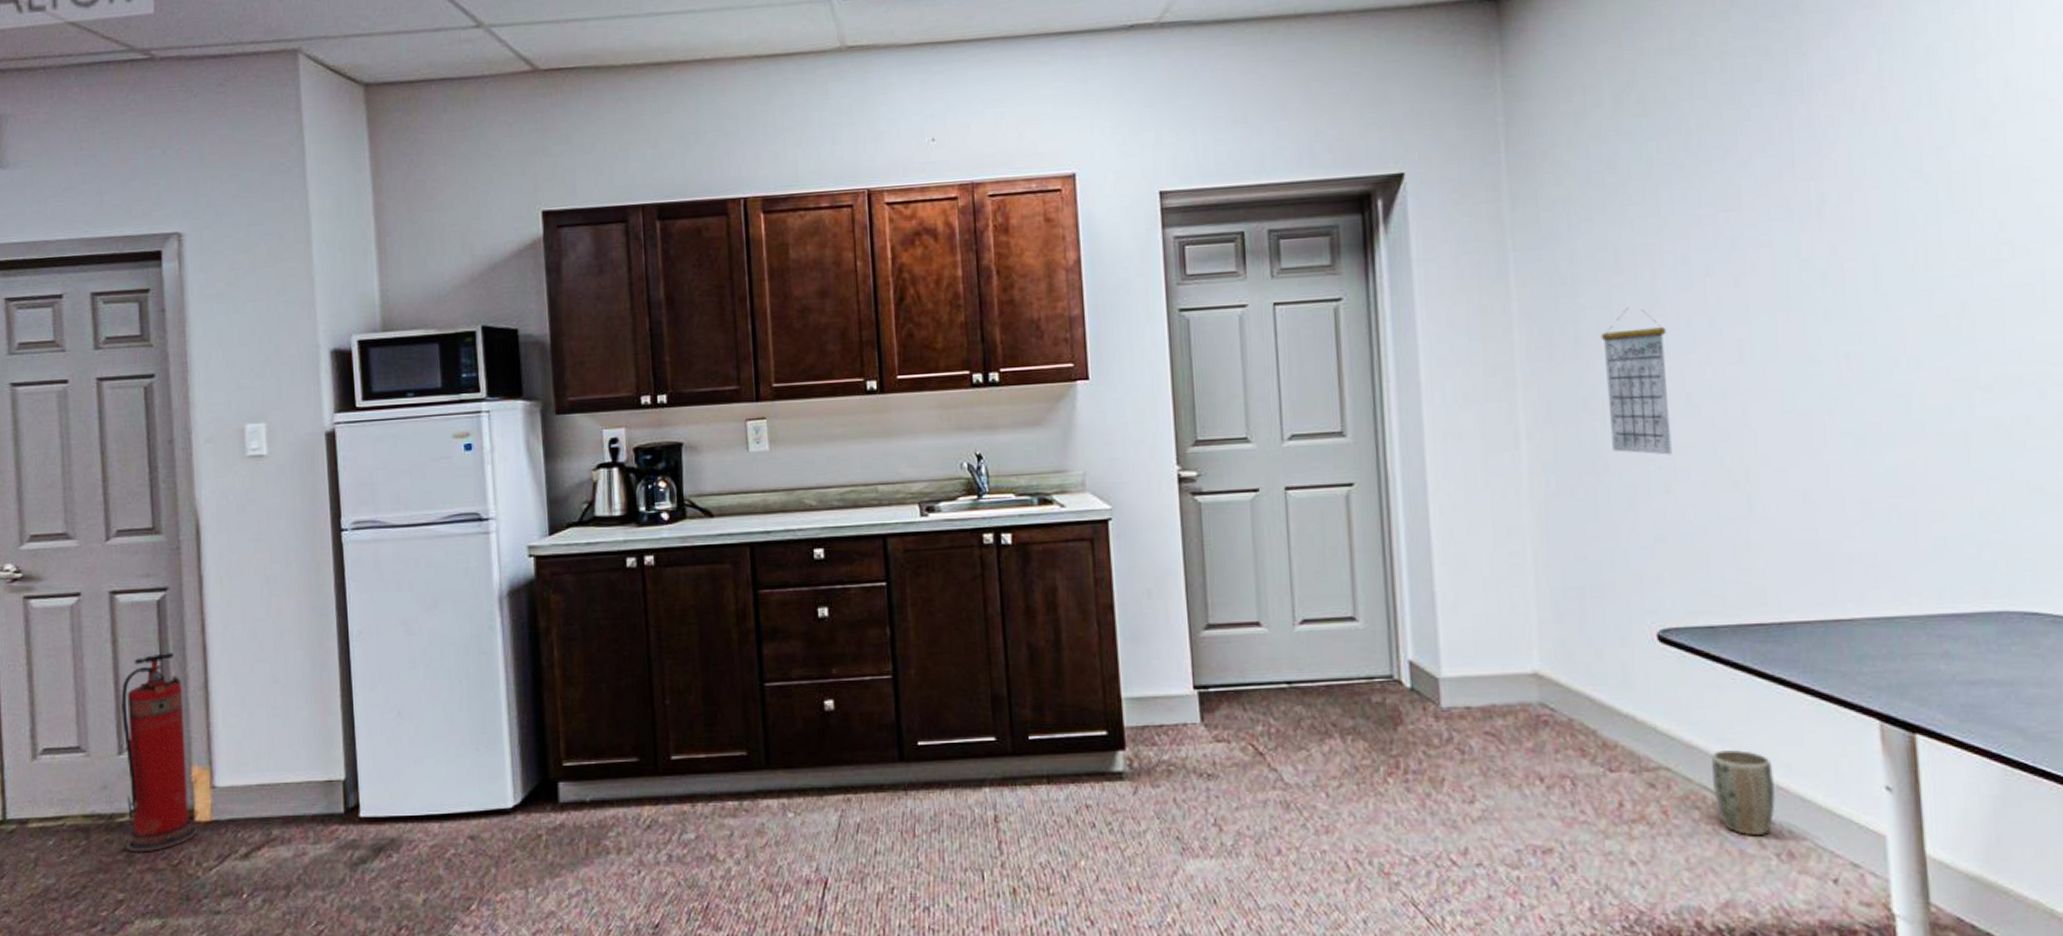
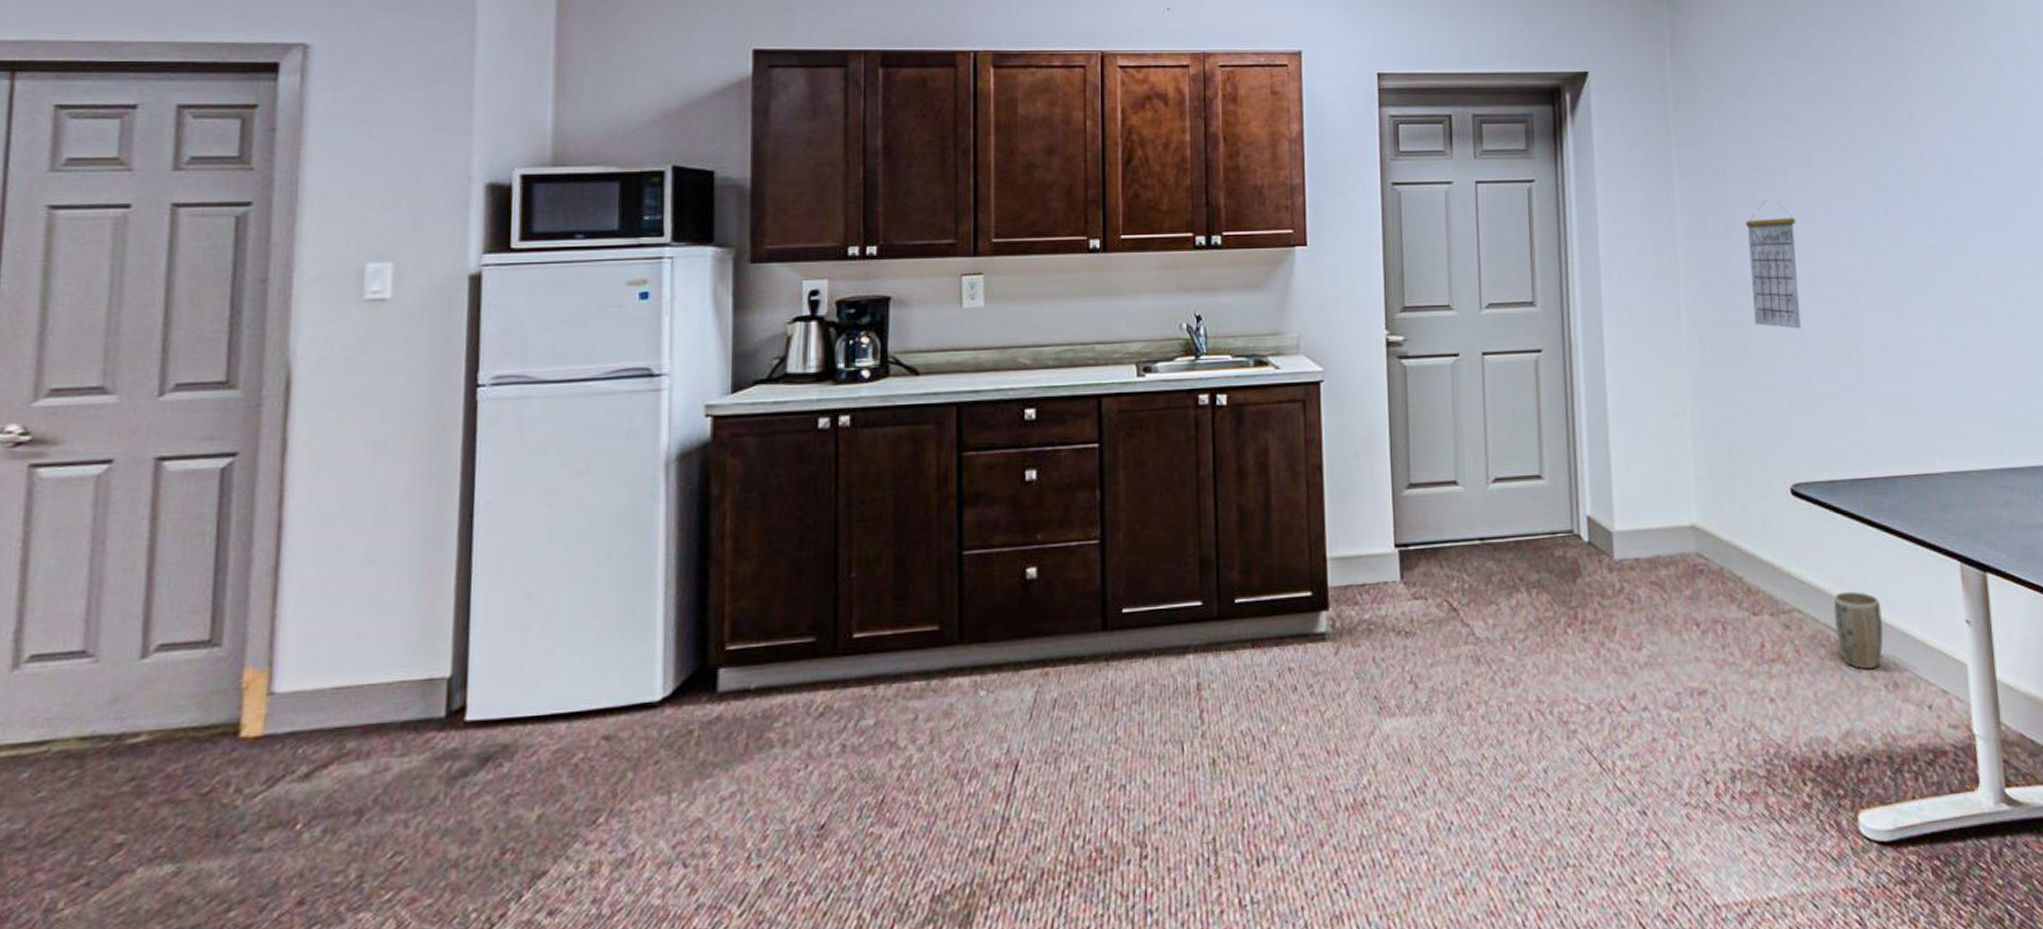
fire extinguisher: present [121,653,197,853] -> none [137,531,243,782]

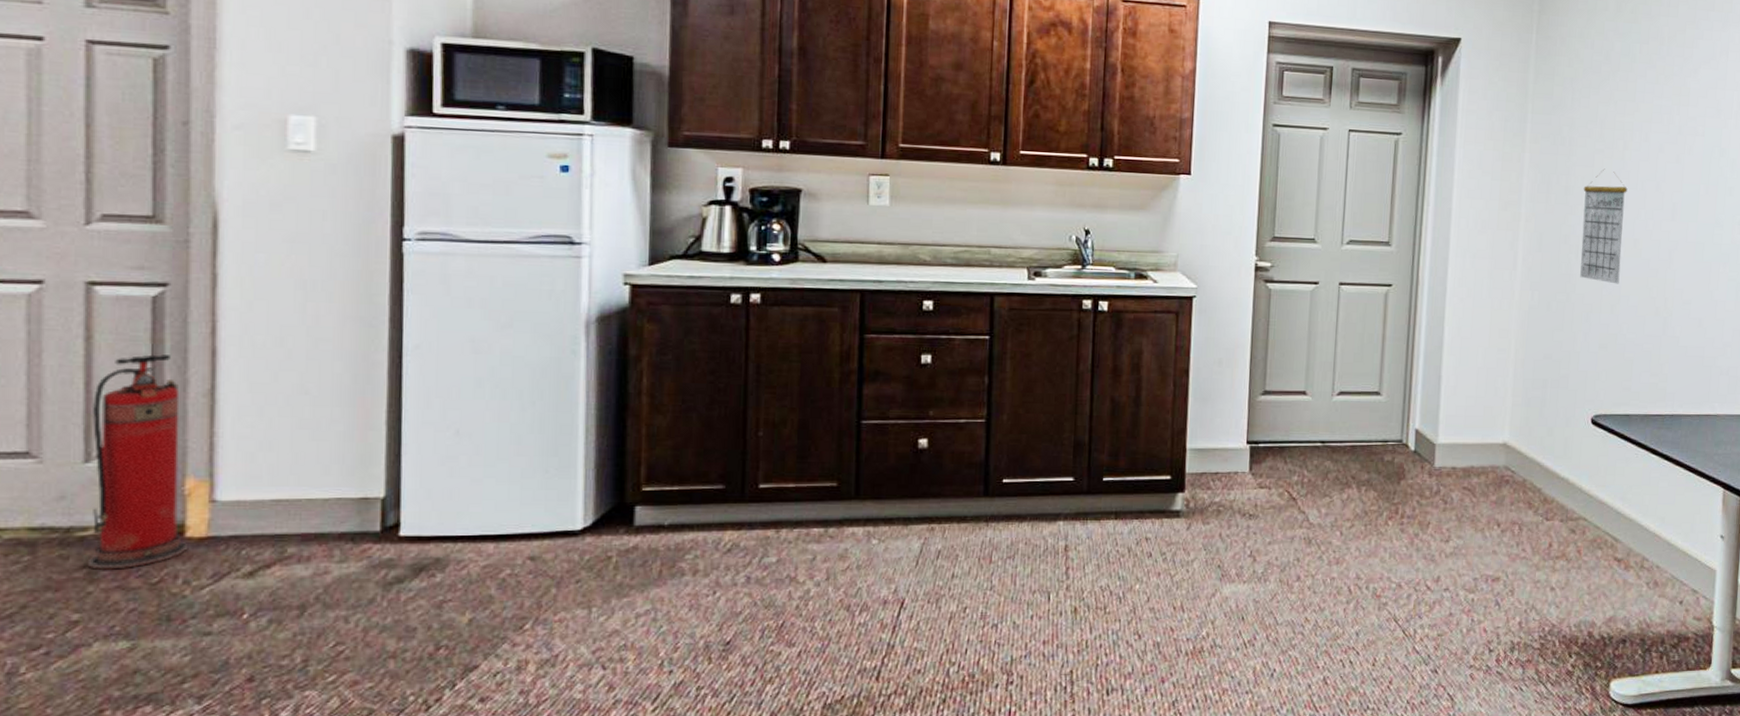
fire extinguisher: none [137,531,243,782] -> present [88,354,187,570]
plant pot: present [1834,592,1884,670] -> none [1613,507,1653,570]

